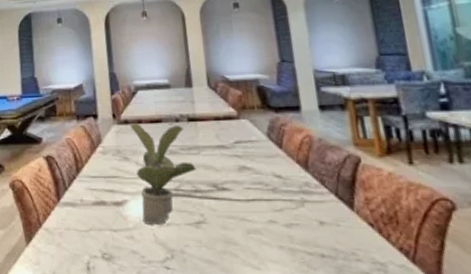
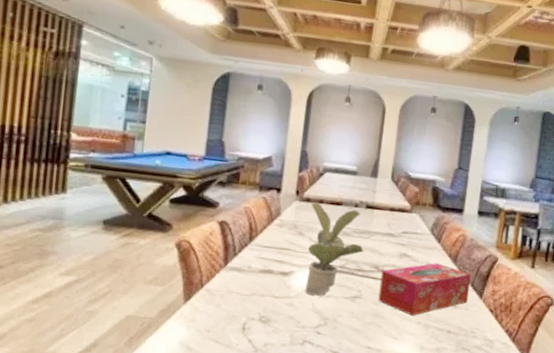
tissue box: none [221,173,336,239] -> present [378,263,471,316]

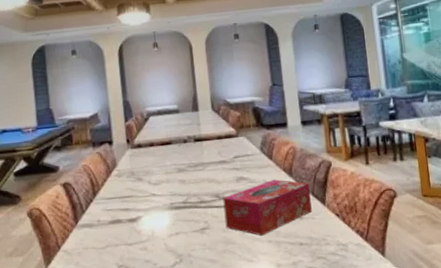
potted plant: present [305,202,364,297] -> none [143,145,202,237]

